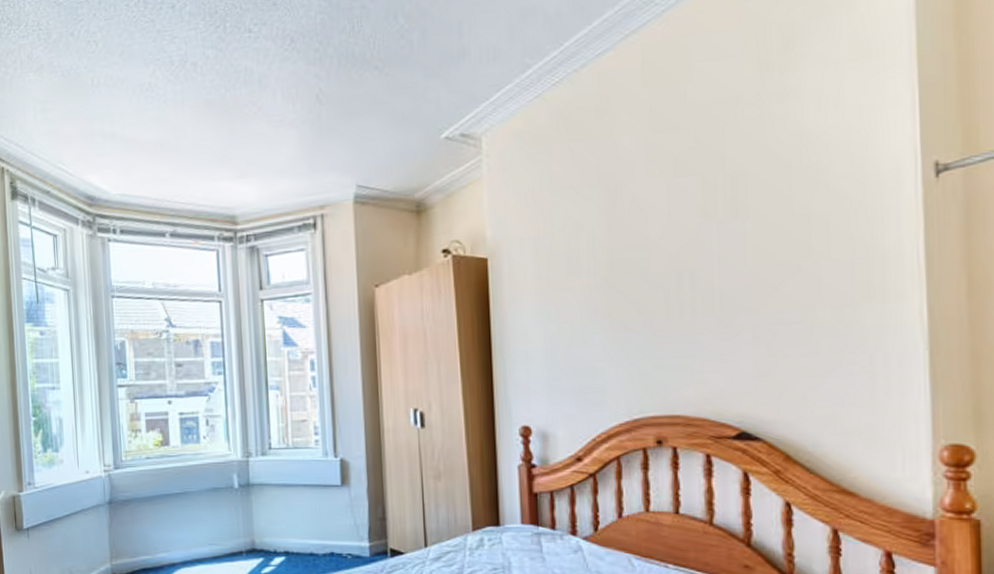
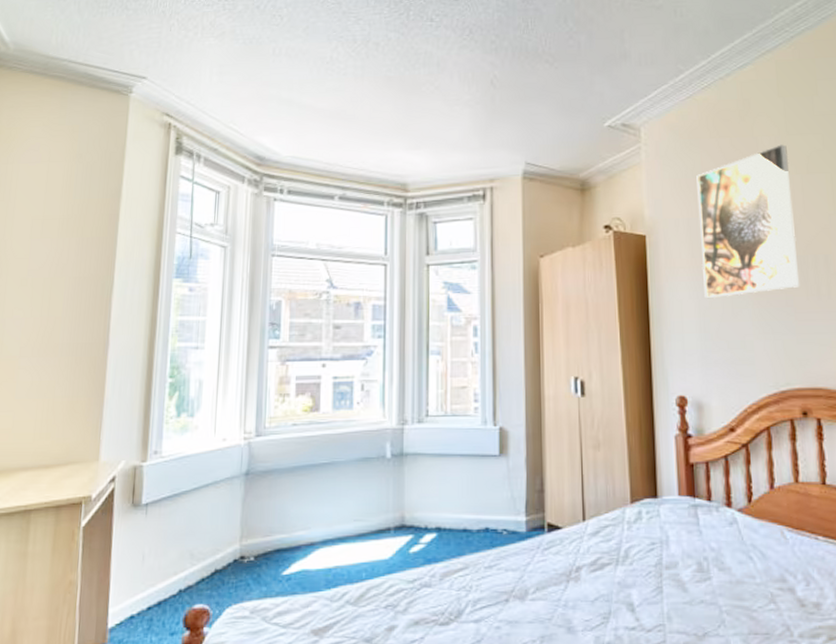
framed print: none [544,145,660,323] -> present [696,144,800,298]

